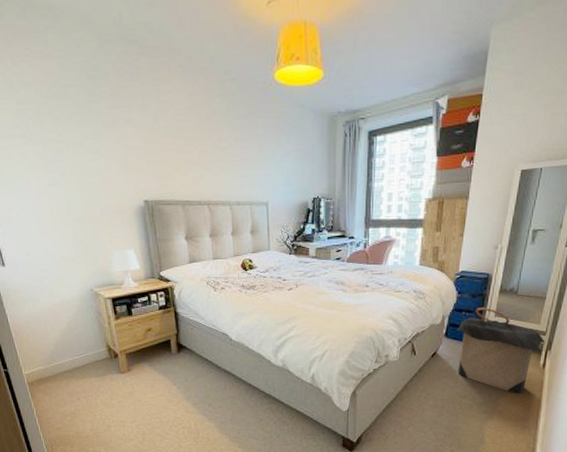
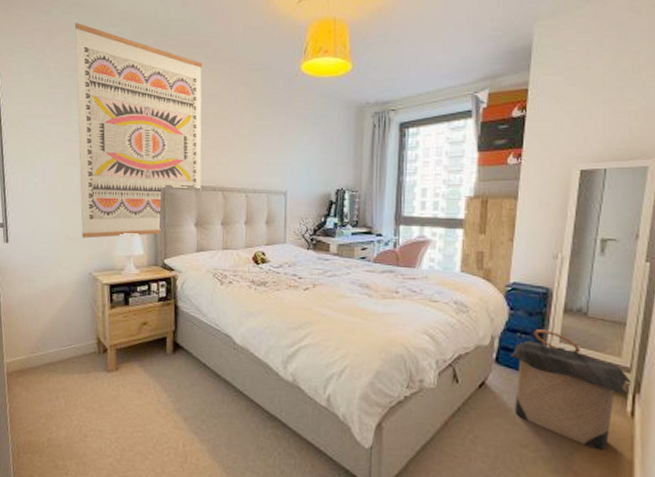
wall art: none [32,28,188,257] -> present [74,23,203,238]

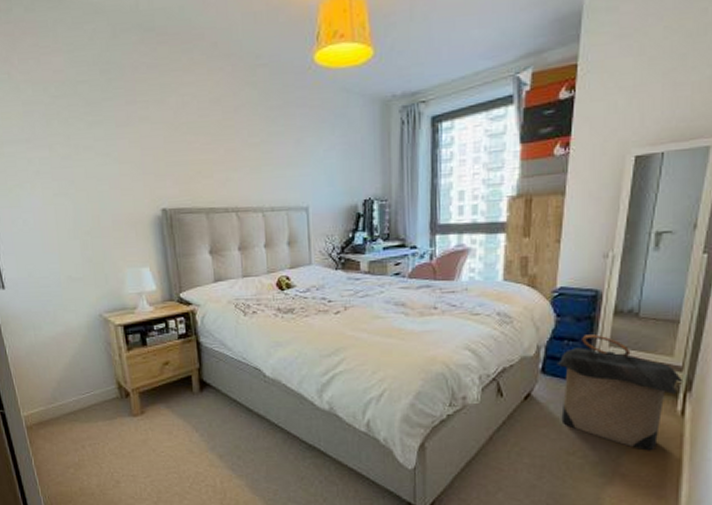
wall art: present [74,23,203,238] -> none [41,21,213,277]

